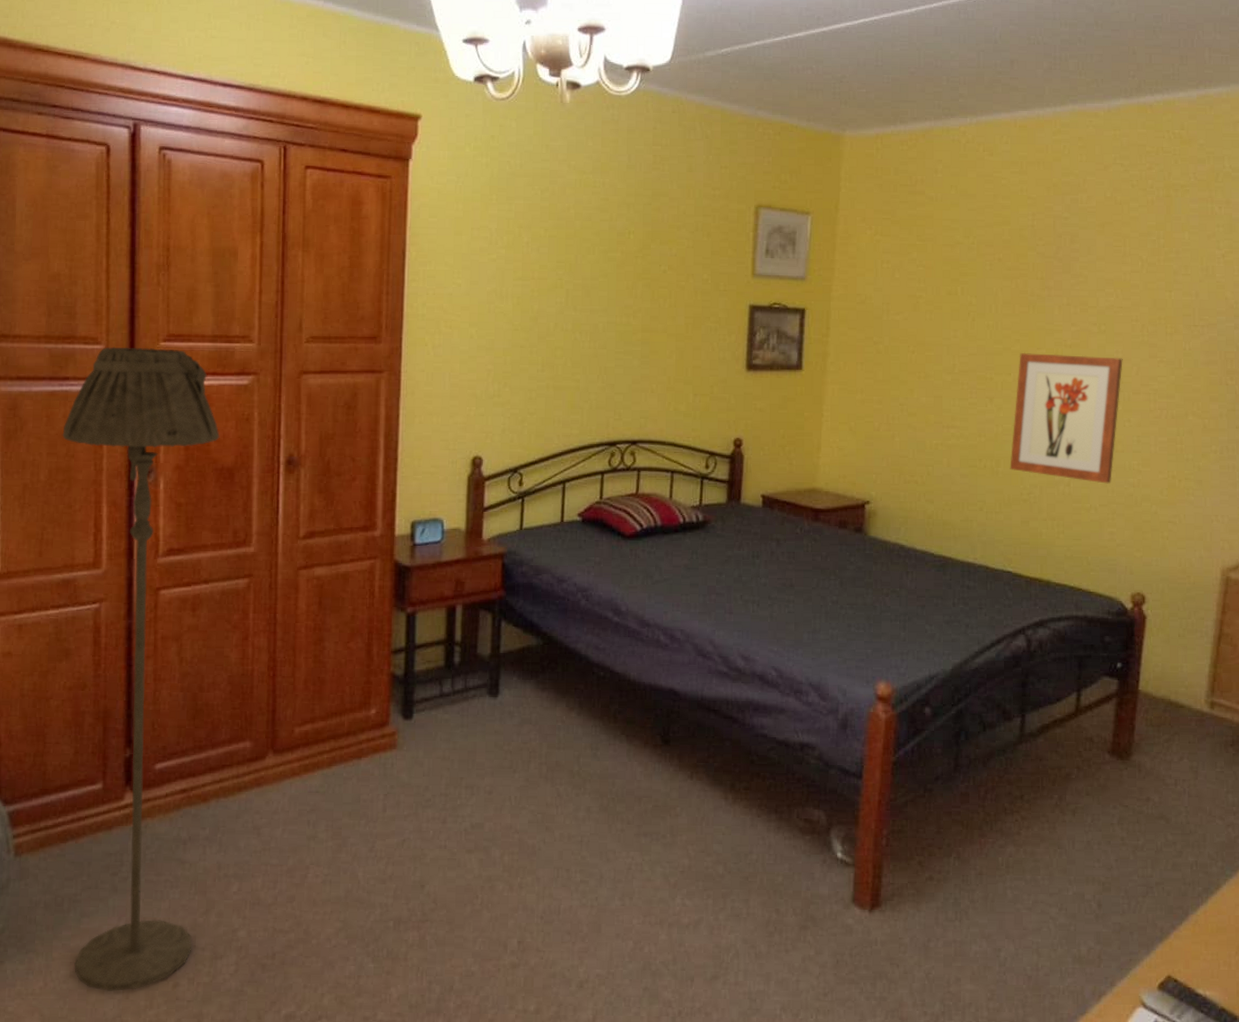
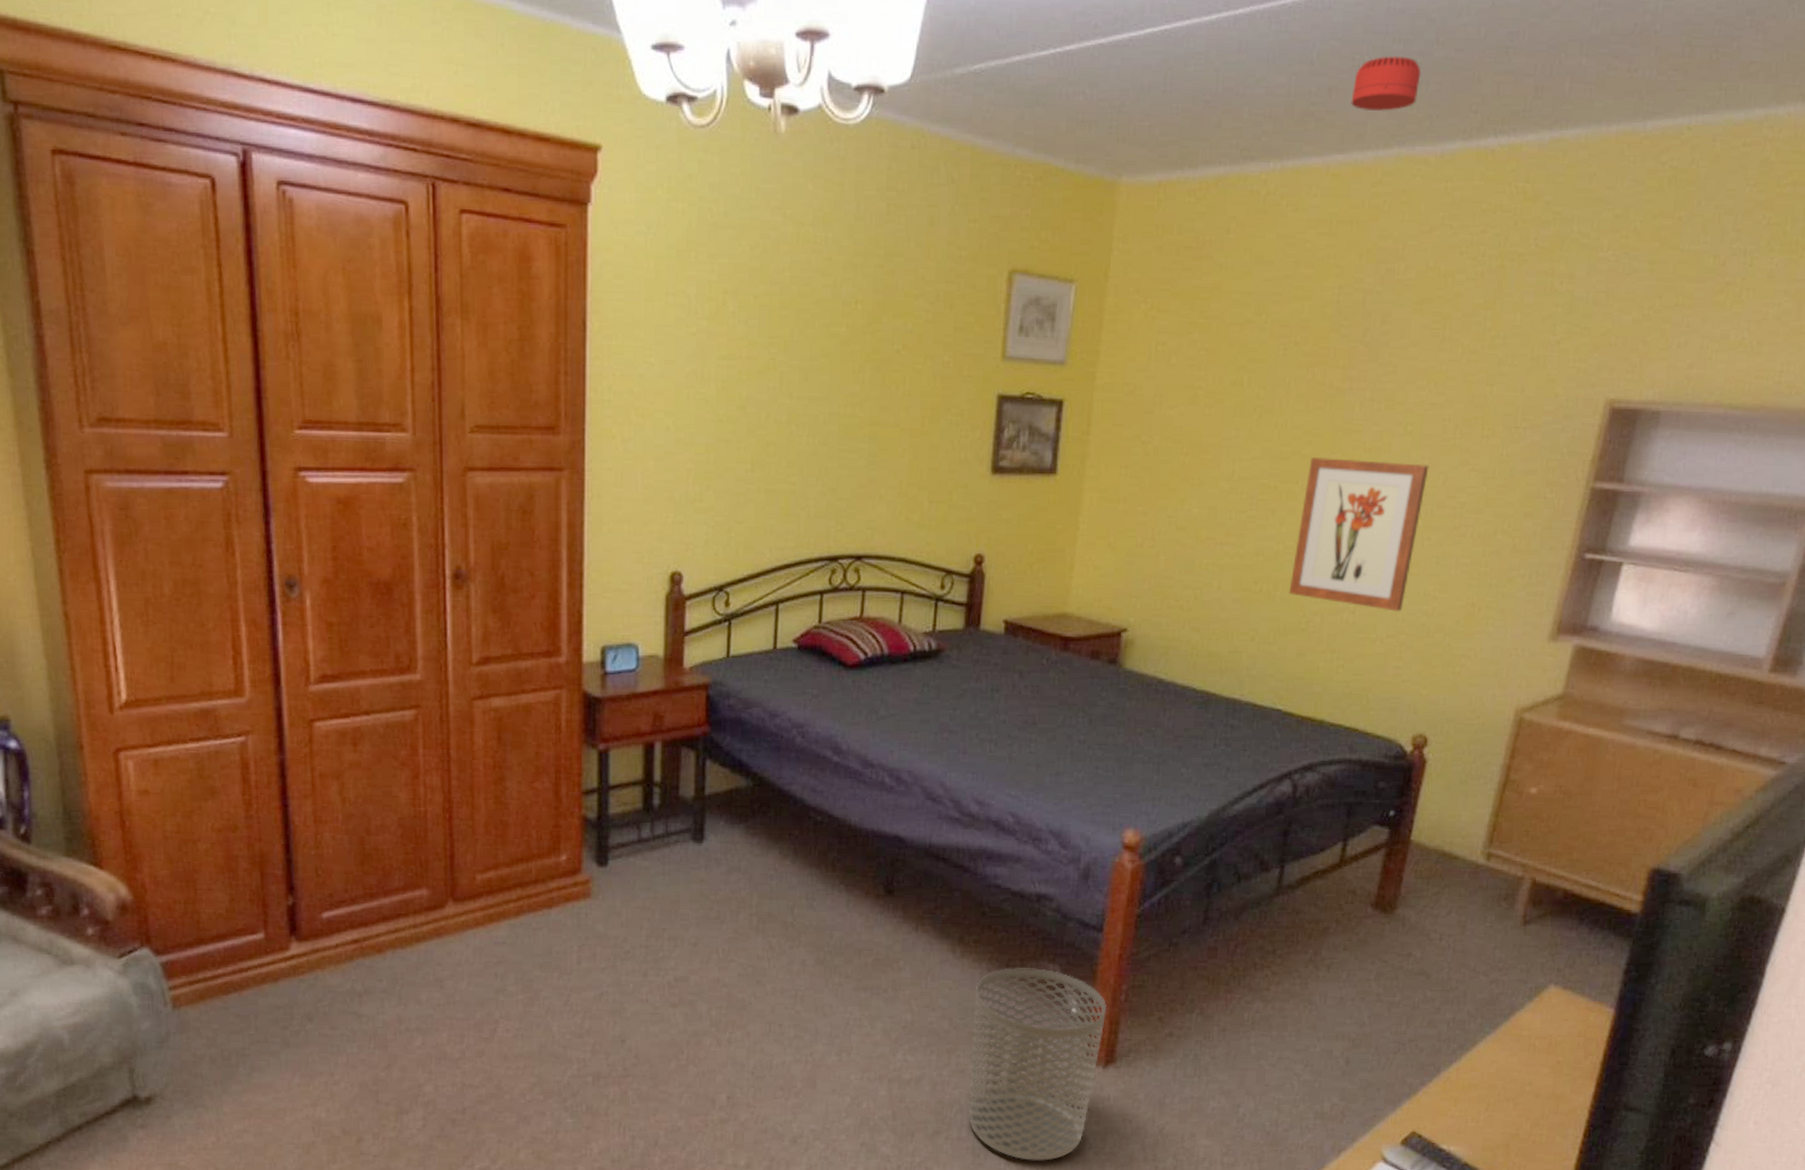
floor lamp: present [62,346,220,992] -> none [186,434,375,1147]
waste bin: none [744,813,869,1006] -> present [968,968,1106,1161]
smoke detector: none [1030,36,1086,78] -> present [1351,56,1422,112]

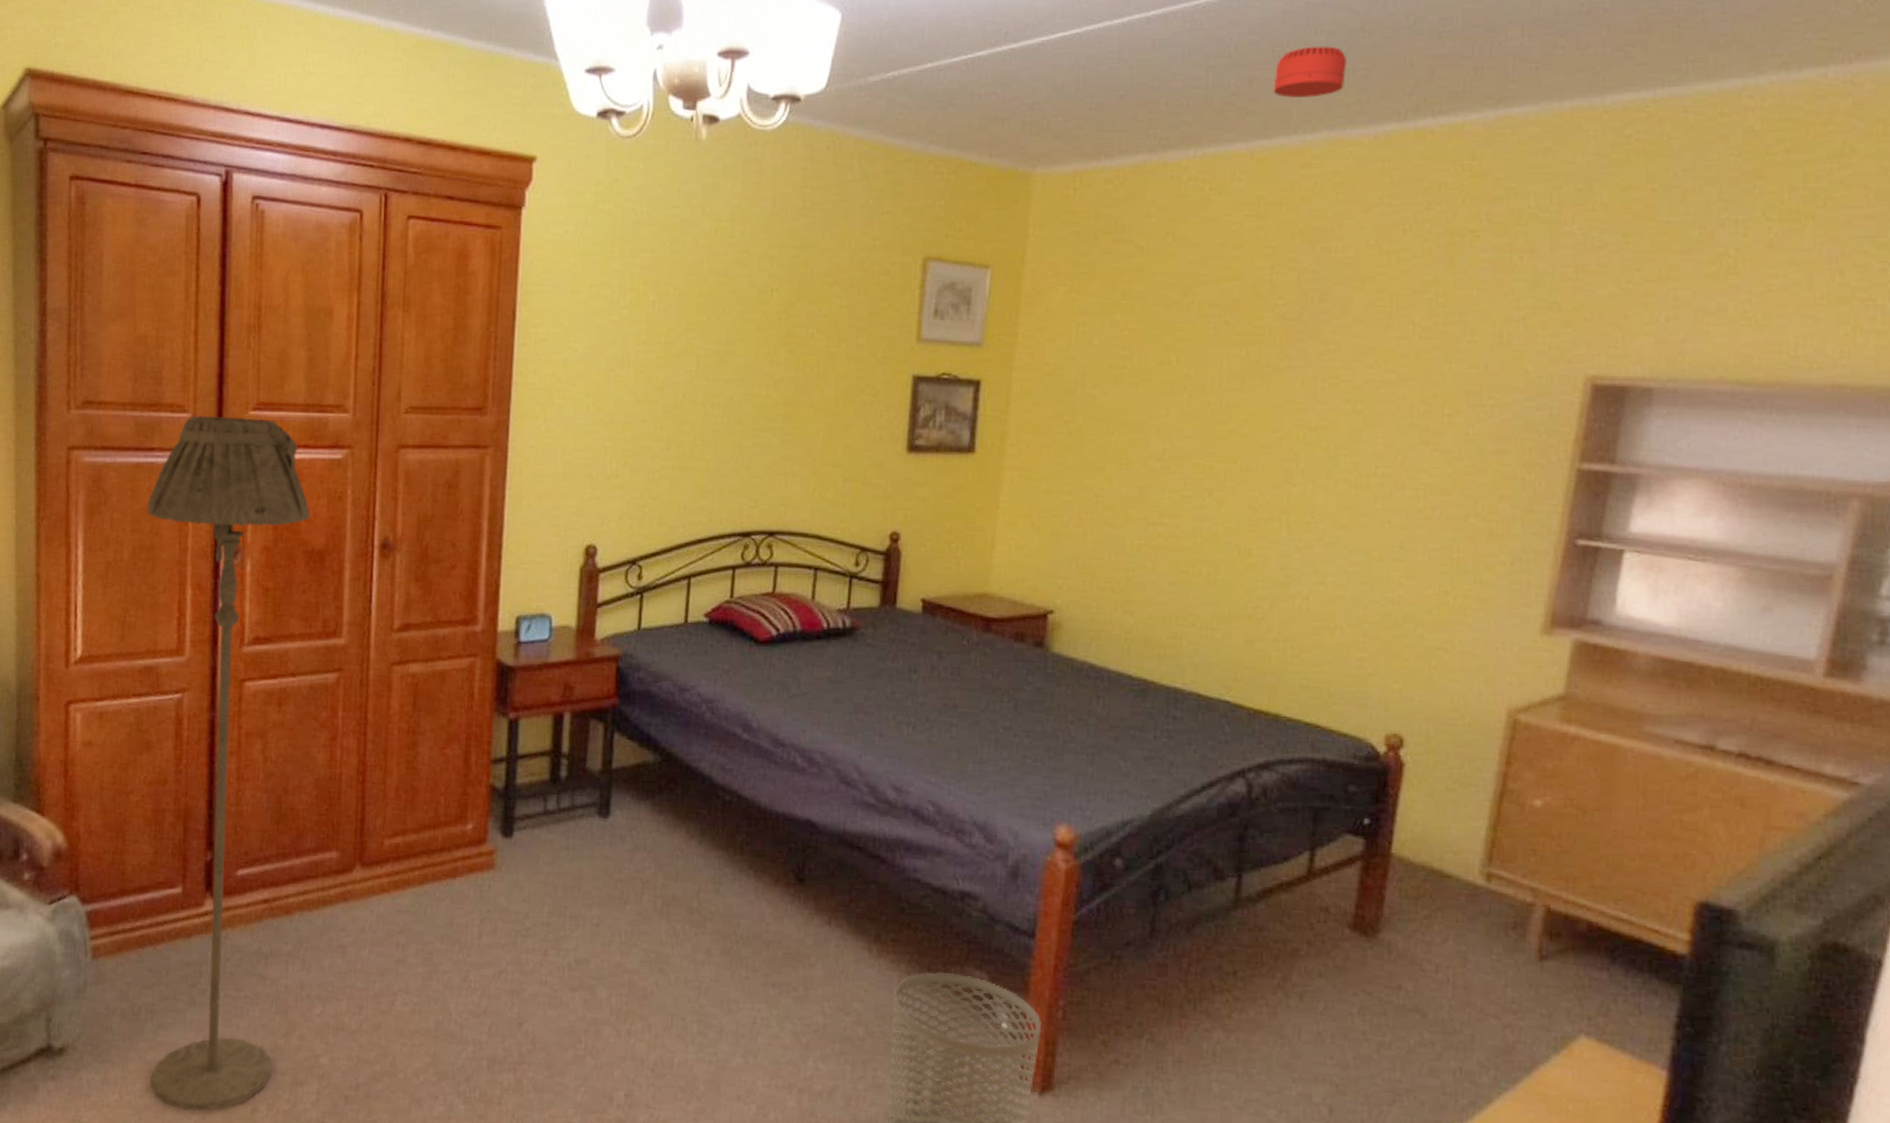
floor lamp: none [186,434,375,1147] -> present [146,415,311,1112]
wall art: present [1288,456,1429,612] -> none [1232,435,1384,599]

